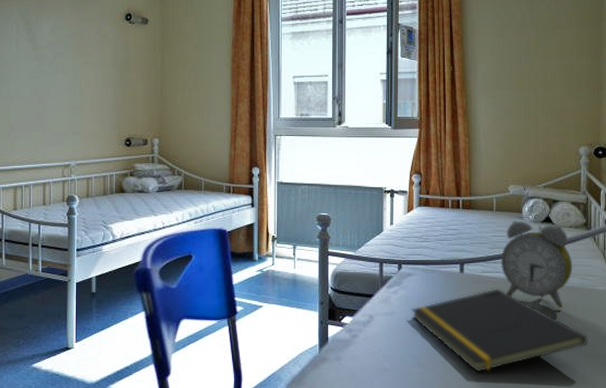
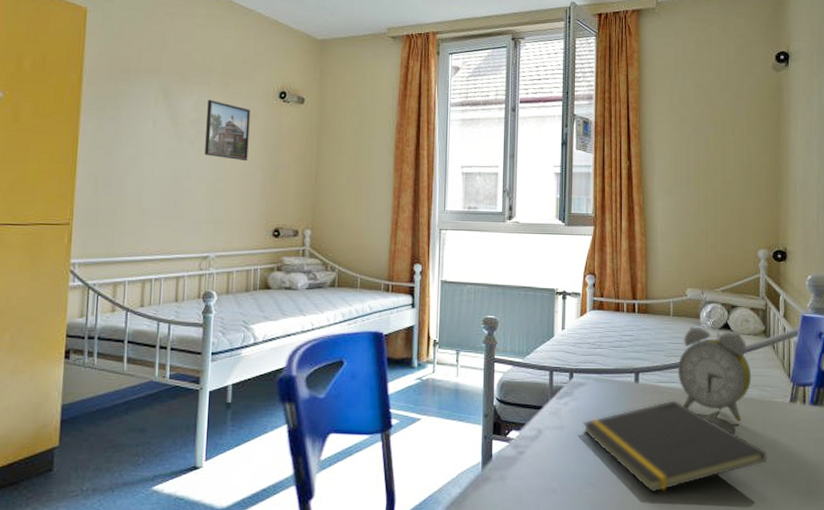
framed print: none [62,23,100,79] -> present [205,99,250,162]

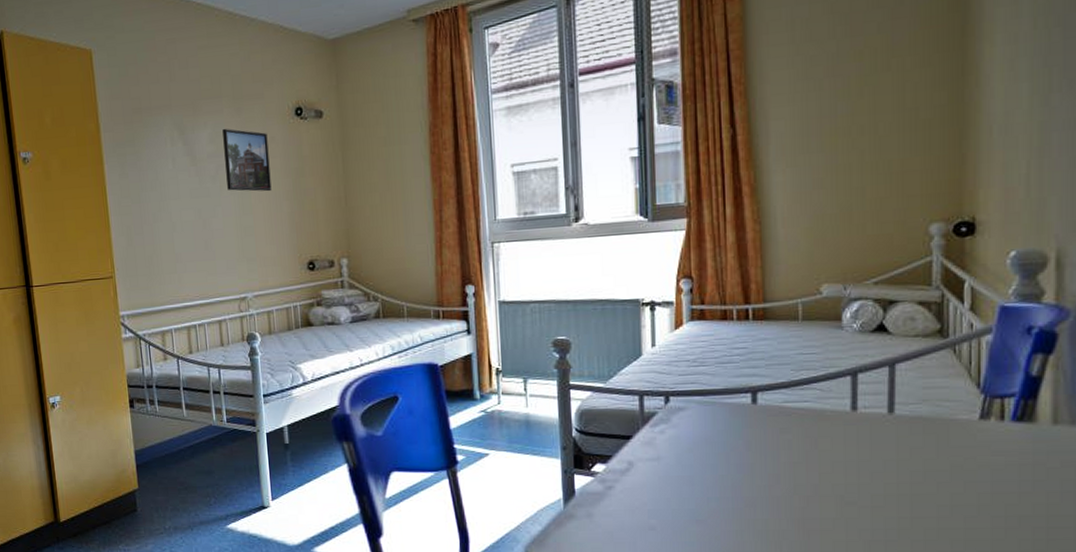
notepad: present [583,400,768,493] -> none [686,423,945,531]
alarm clock: present [677,326,752,422] -> none [810,331,921,446]

